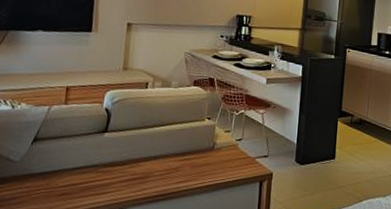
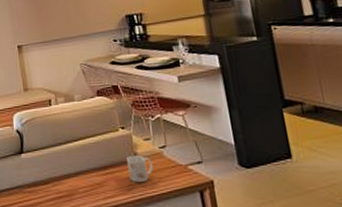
mug: none [204,145,227,170] -> present [127,156,154,182]

